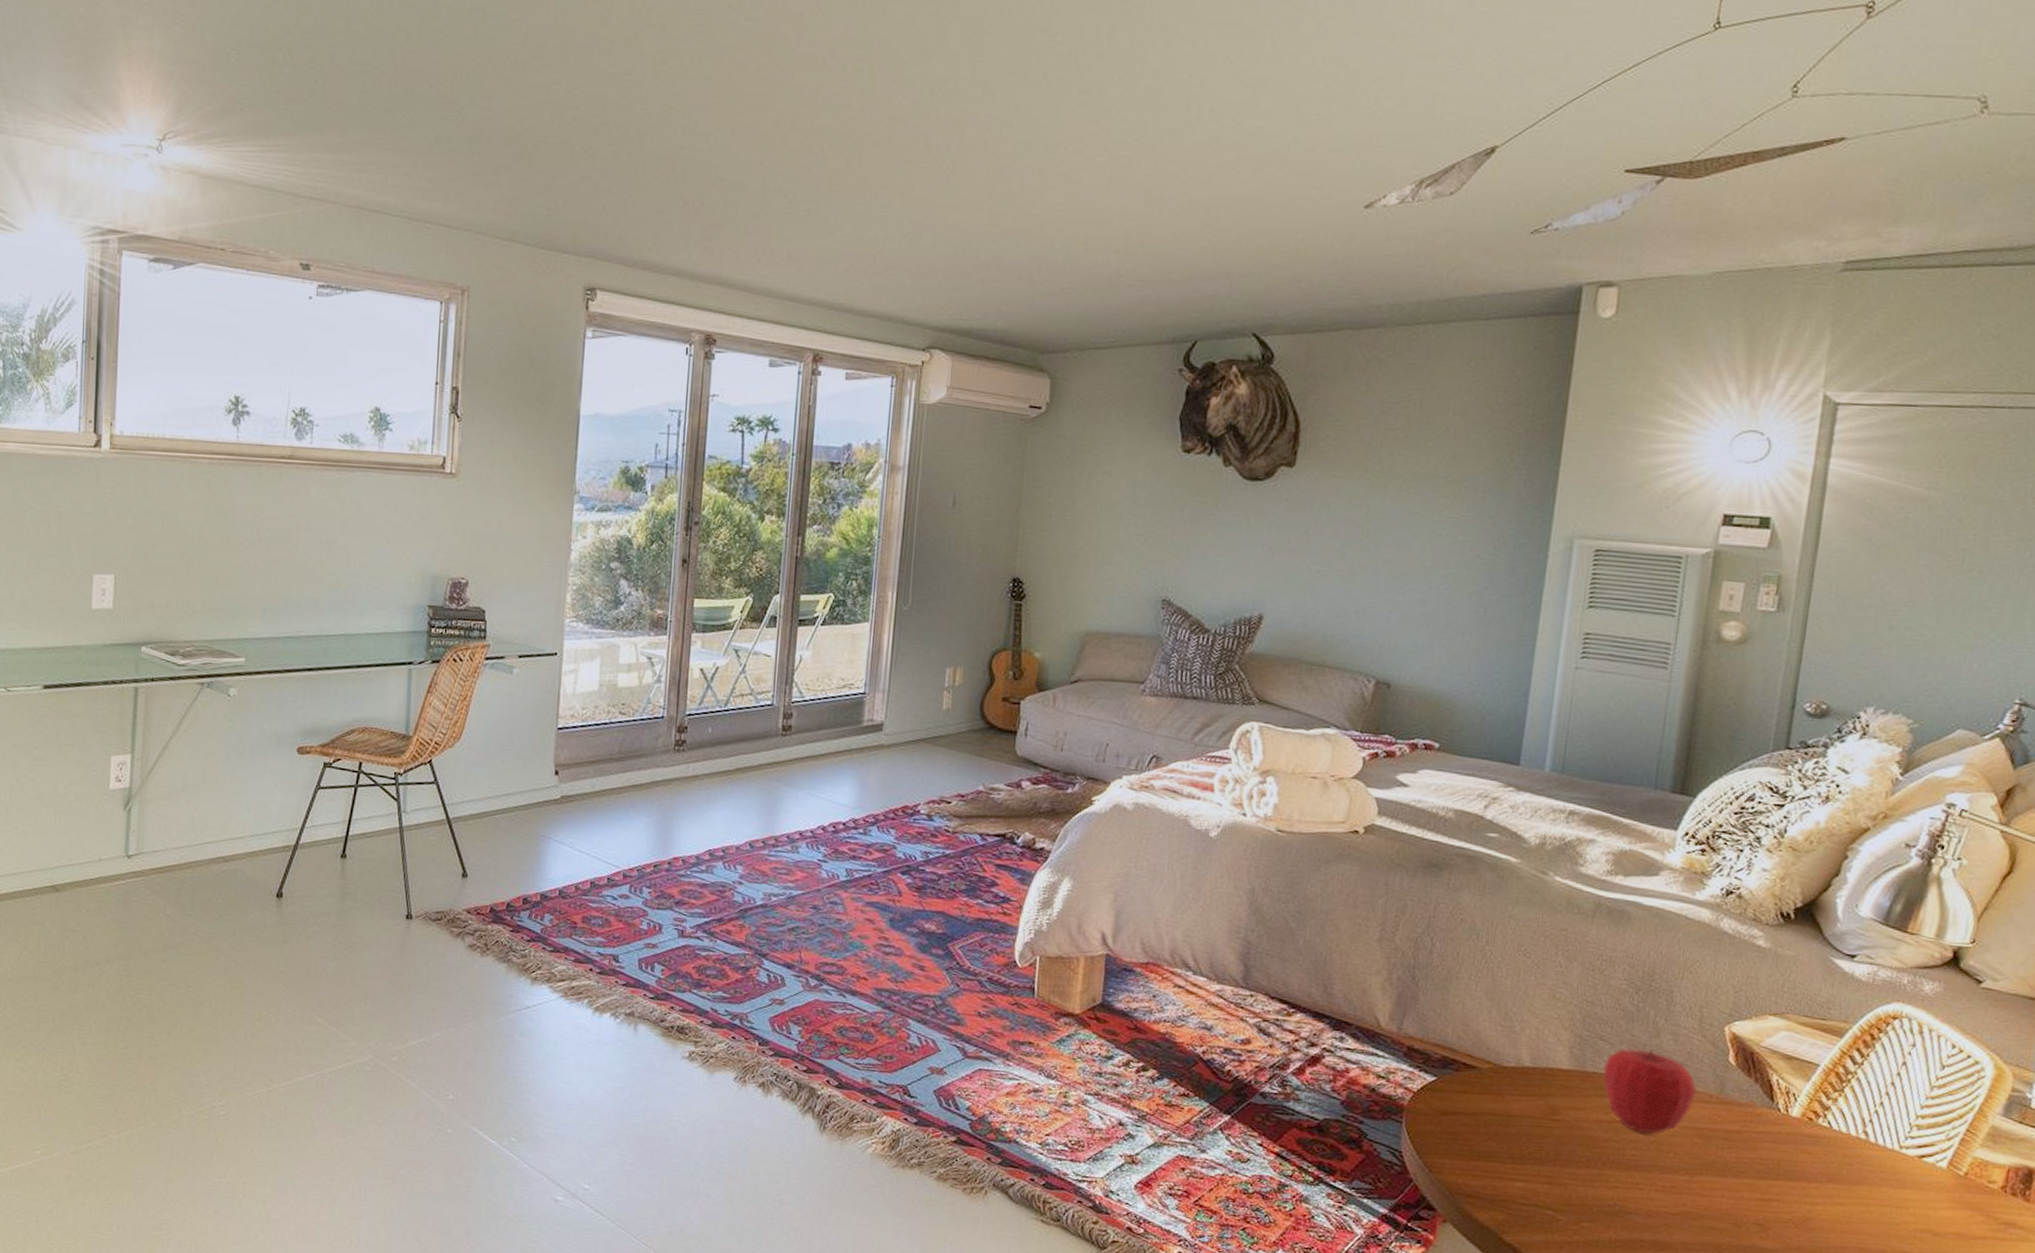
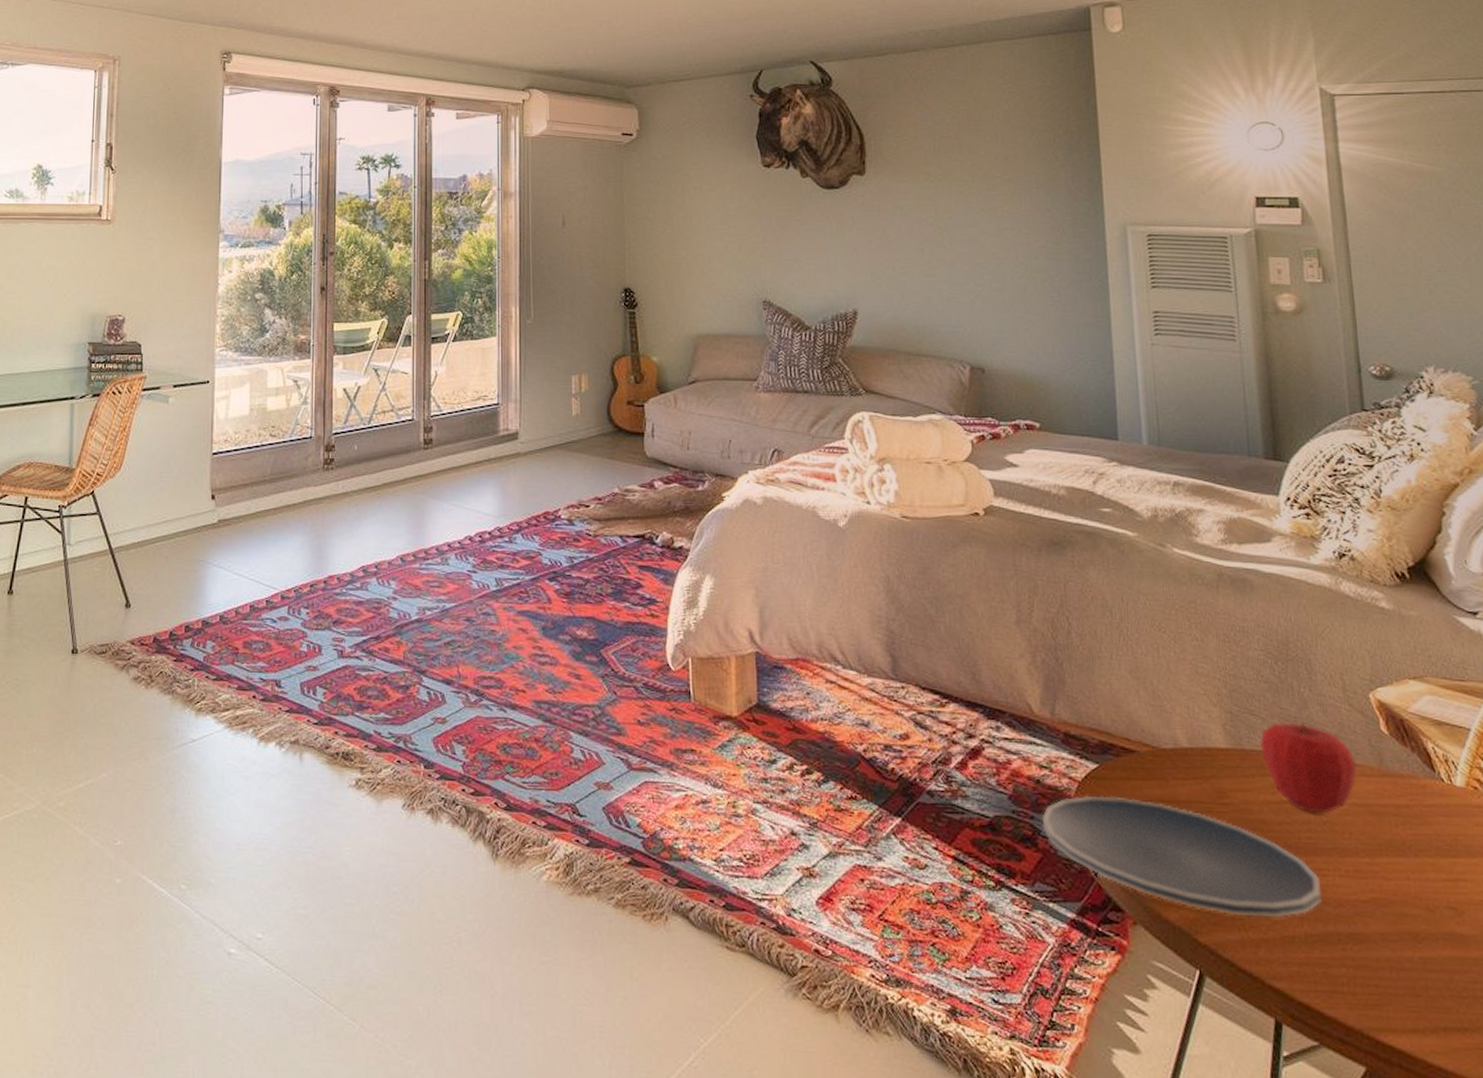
plate: none [1369,1105,1635,1223] -> present [1041,795,1322,917]

